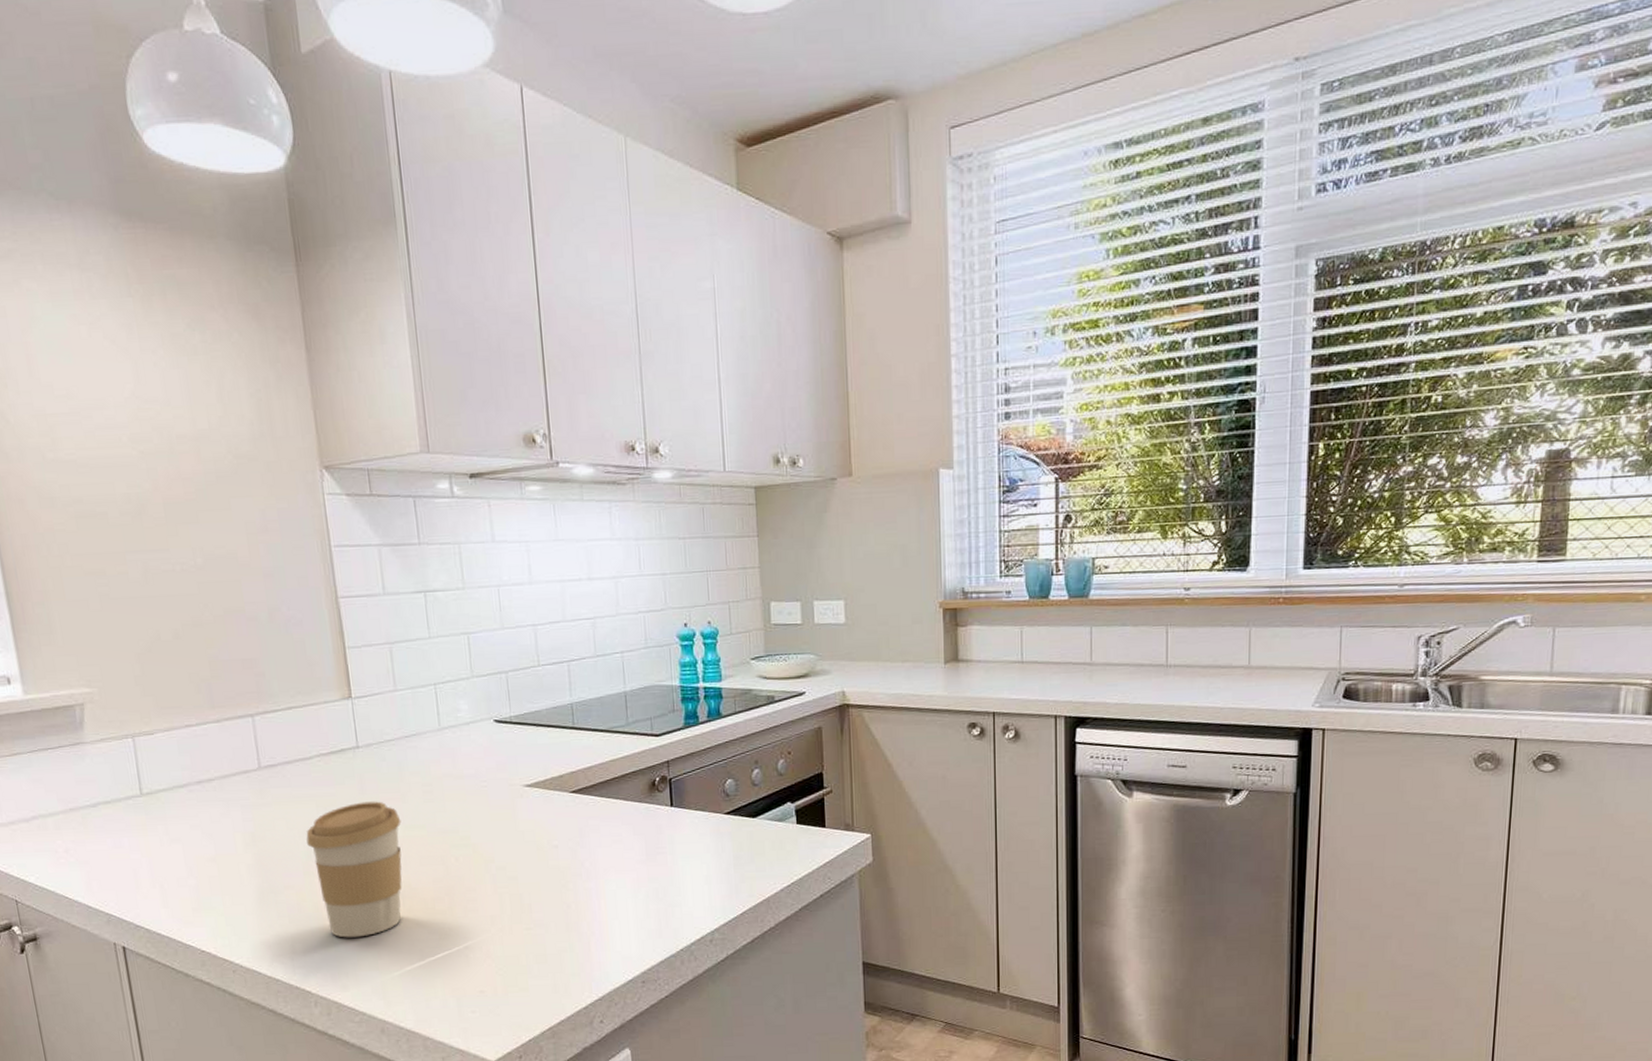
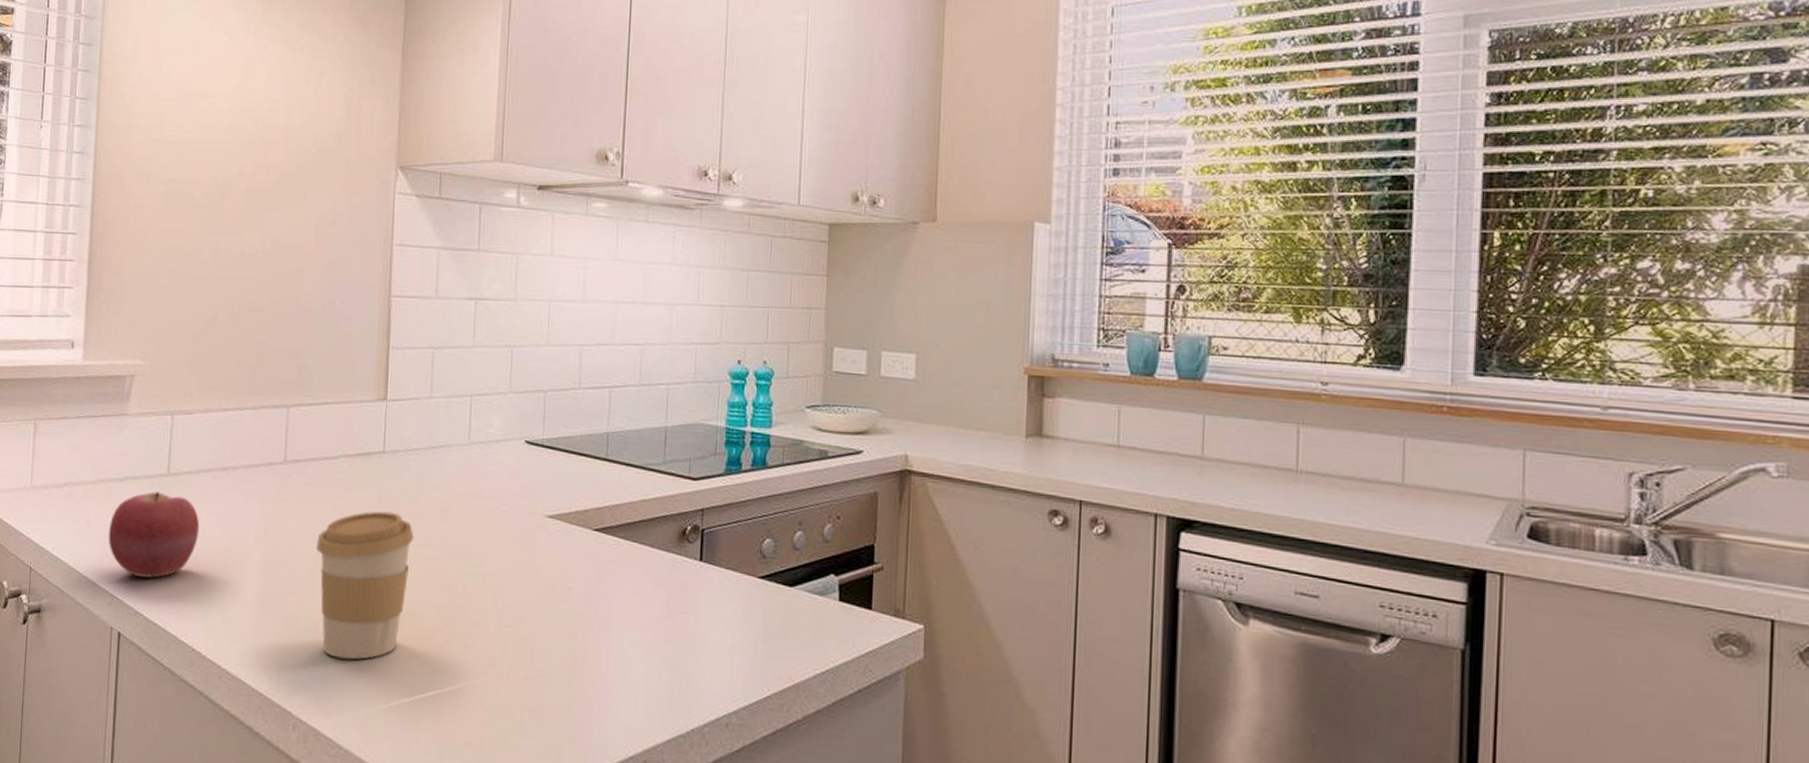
apple: none [90,812,186,894] -> present [108,491,200,578]

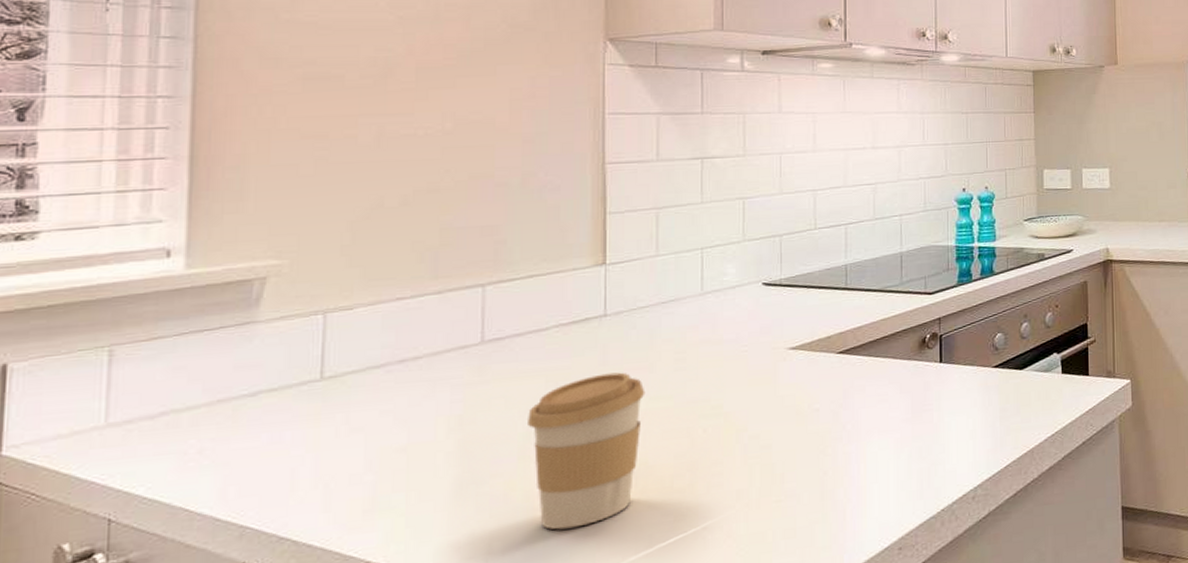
apple: present [108,491,200,578] -> none [234,400,370,499]

